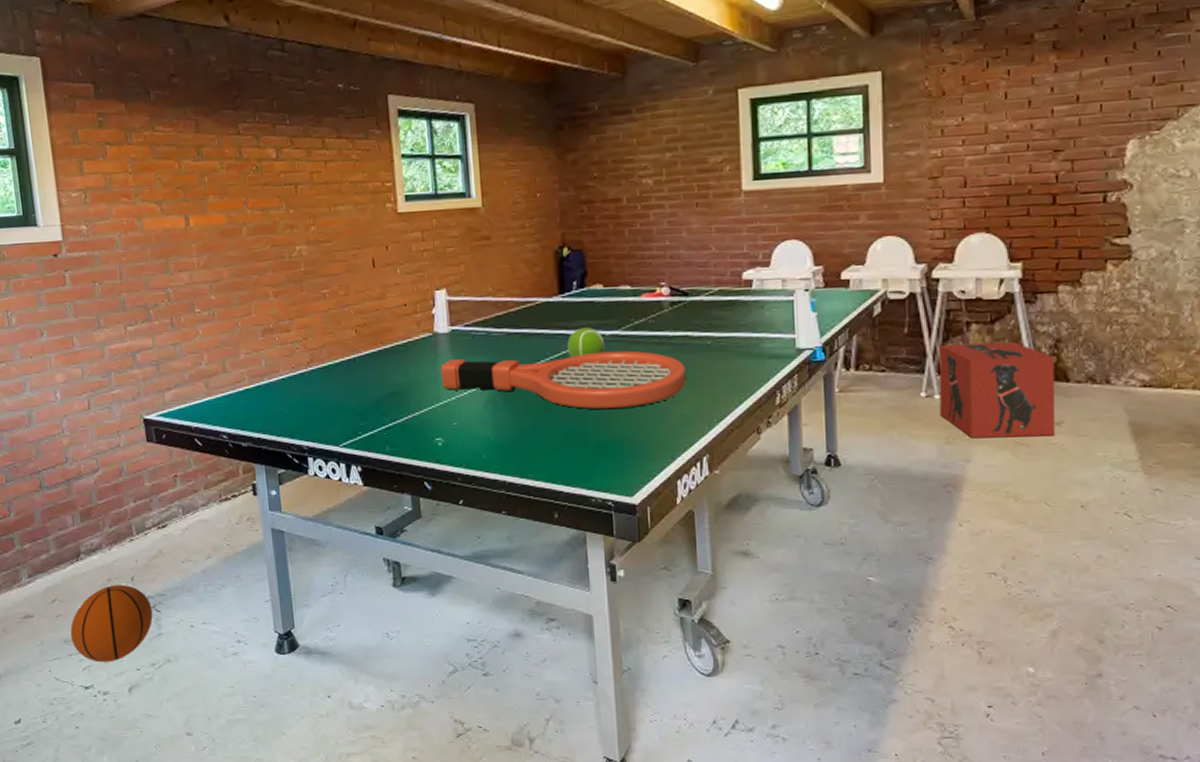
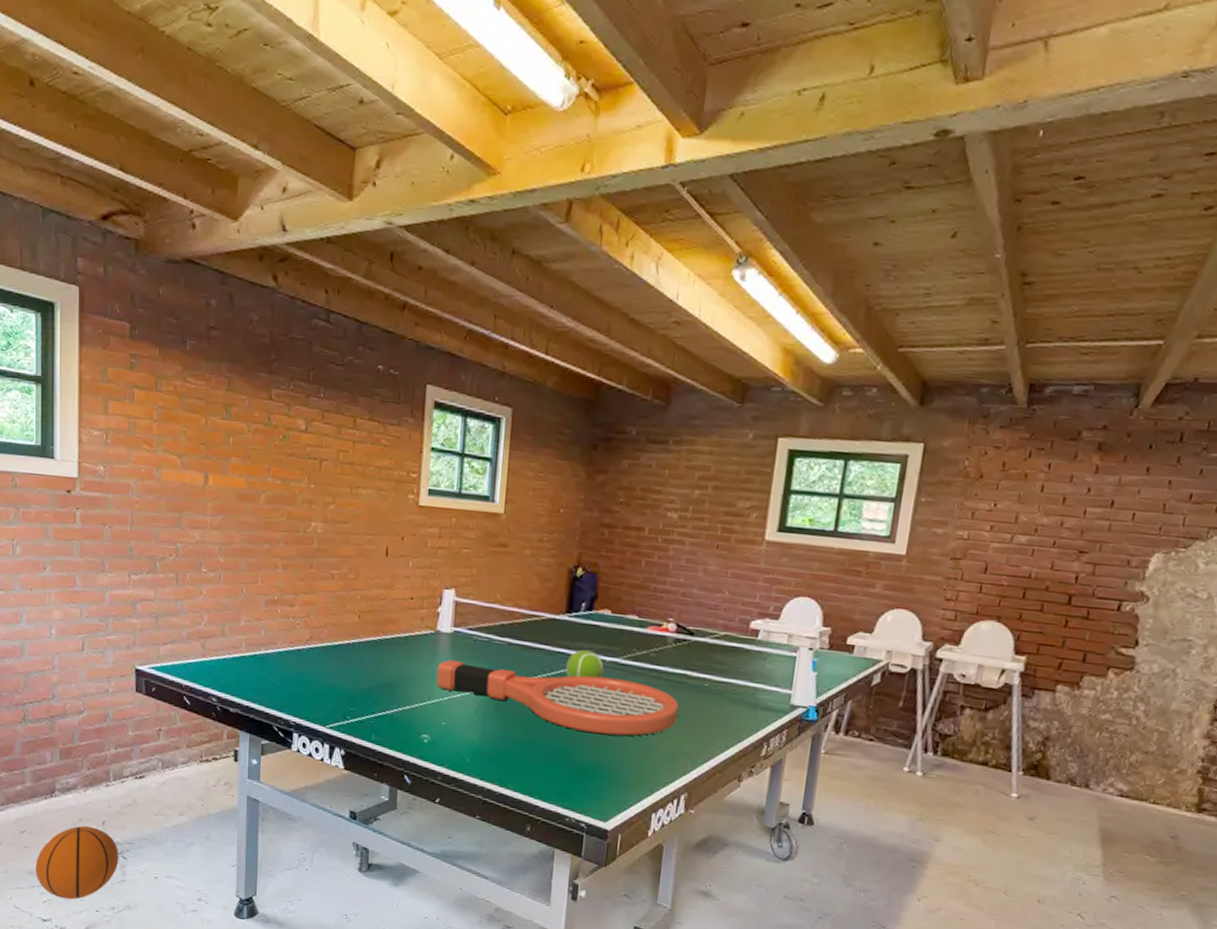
storage box: present [938,342,1056,439] -> none [918,723,1041,830]

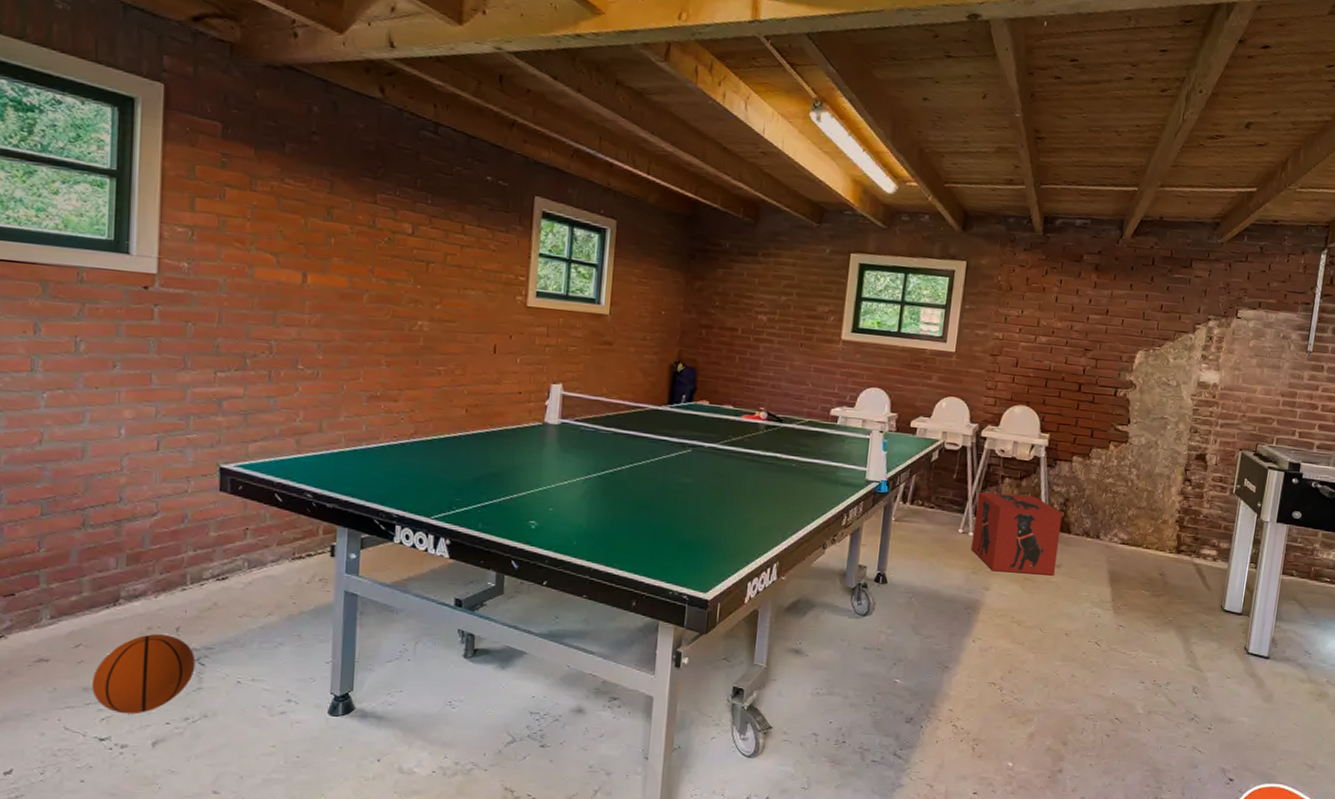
tennis racket: present [436,649,679,737] -> none [544,437,770,514]
storage box: none [918,723,1041,830] -> present [971,491,1063,576]

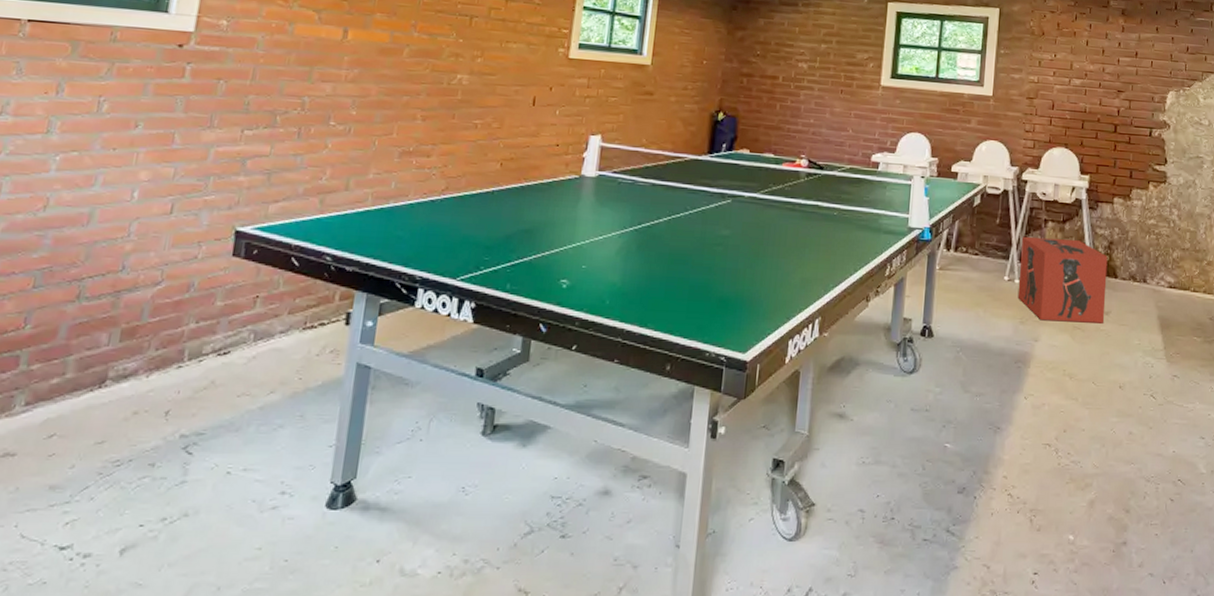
basketball: present [92,634,196,715] -> none [59,420,183,516]

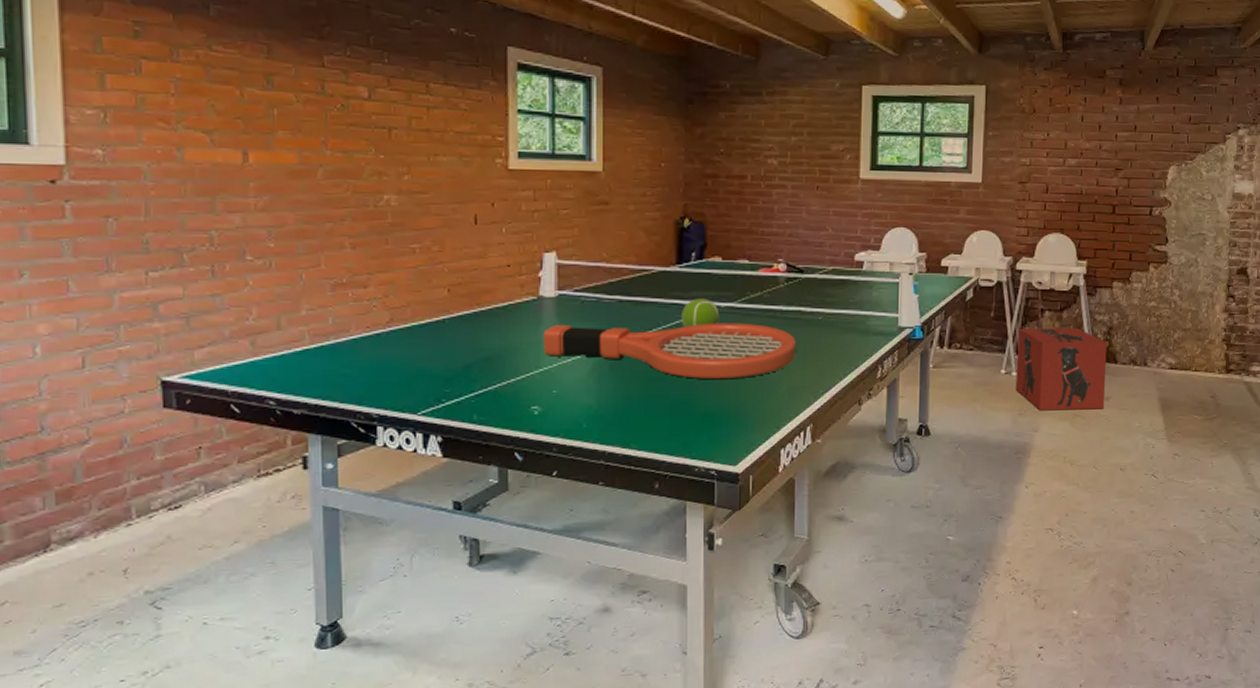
tennis racket: none [578,187,812,267] -> present [543,298,796,380]

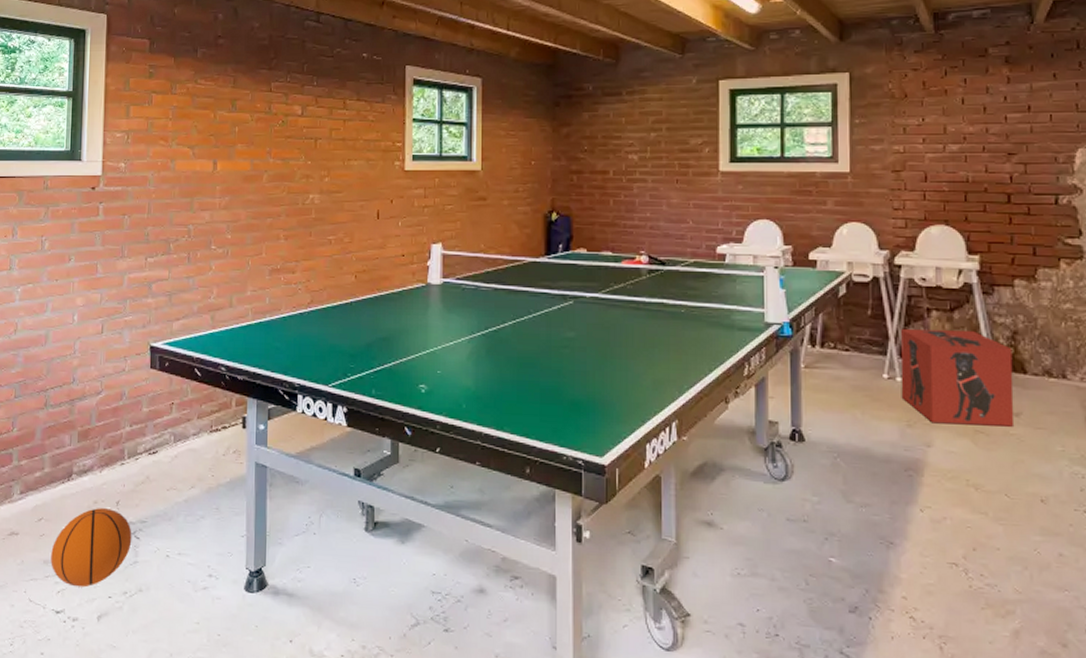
basketball: none [24,579,151,677] -> present [51,508,132,588]
tennis racket: present [543,298,796,380] -> none [430,288,659,369]

